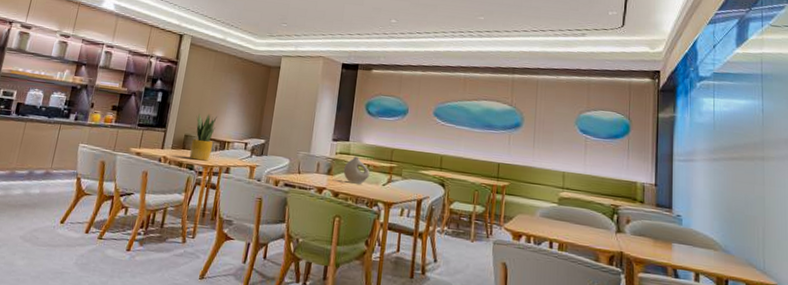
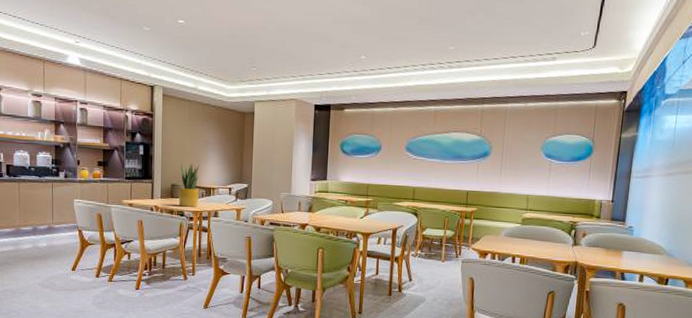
vase: present [343,156,370,184] -> none [323,193,348,219]

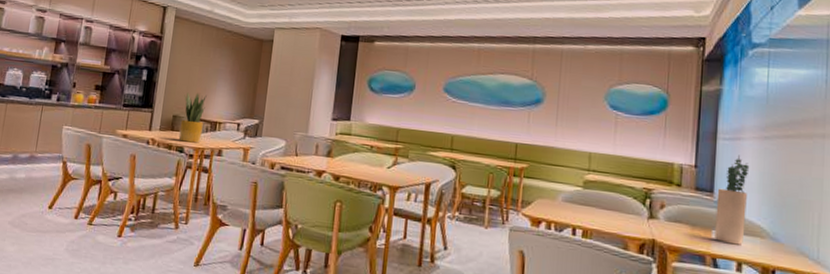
vase: none [624,189,655,262] -> present [715,155,750,245]

